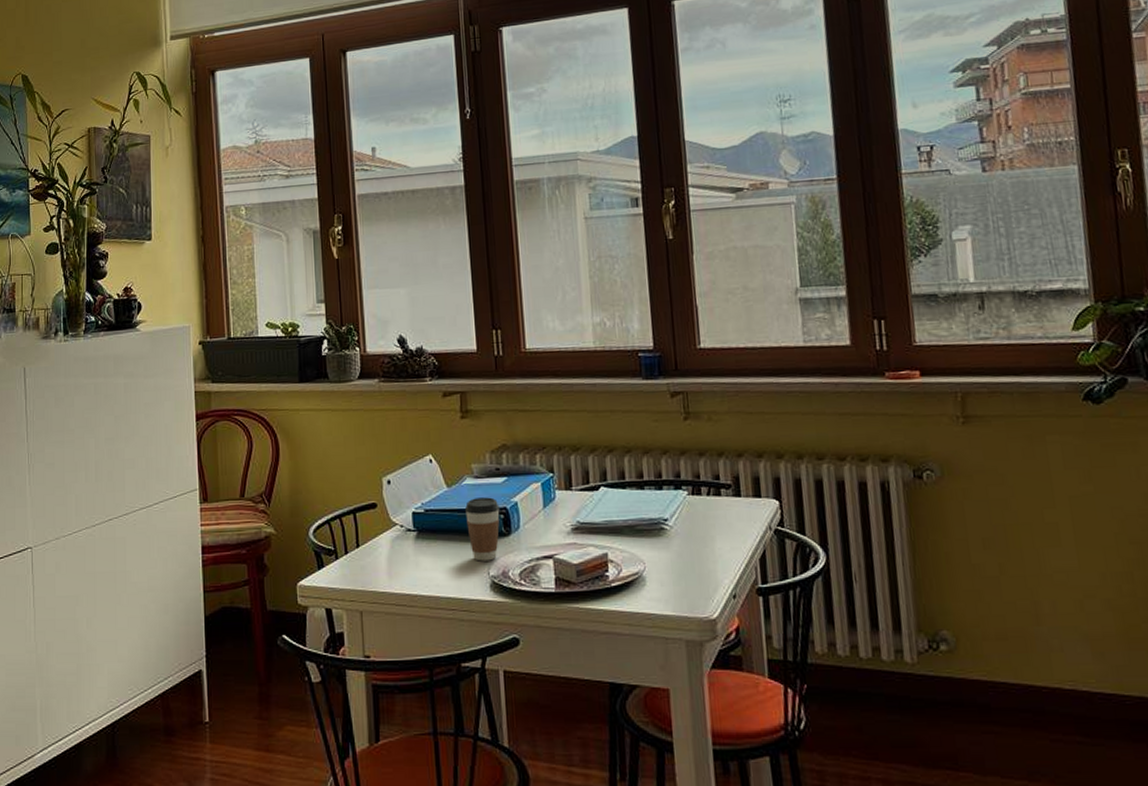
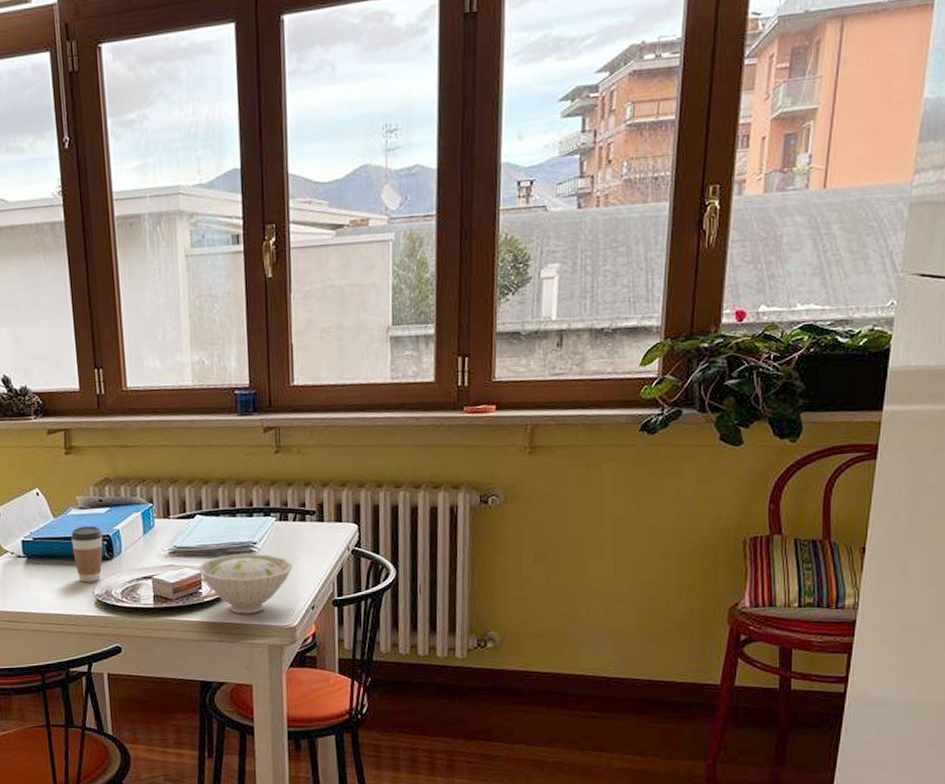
bowl: none [604,531,710,603] -> present [198,553,294,614]

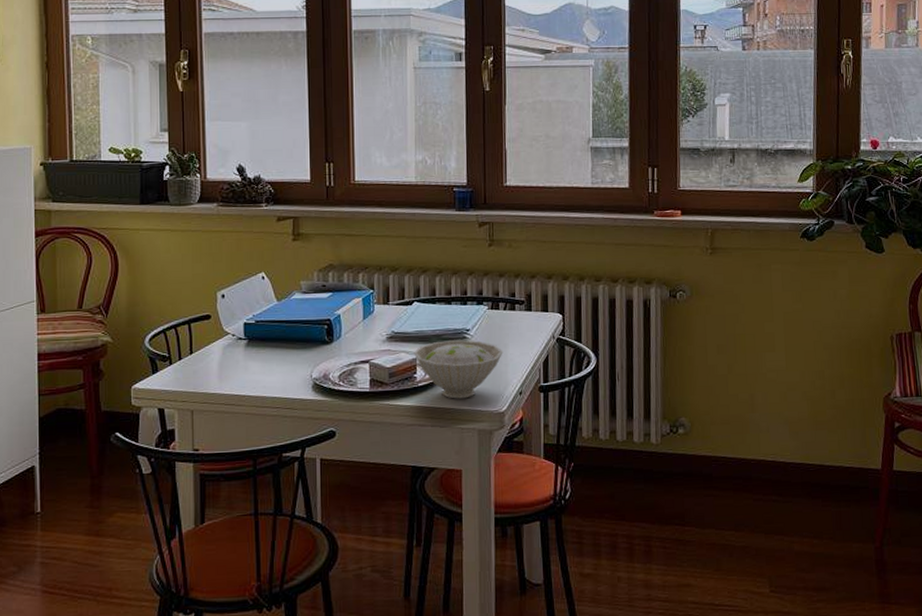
coffee cup: present [70,526,103,583] -> none [292,310,324,366]

